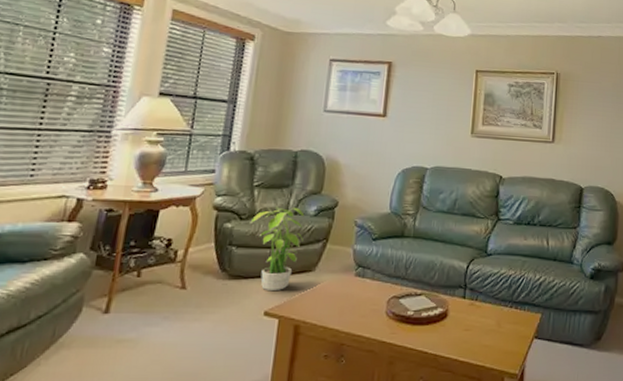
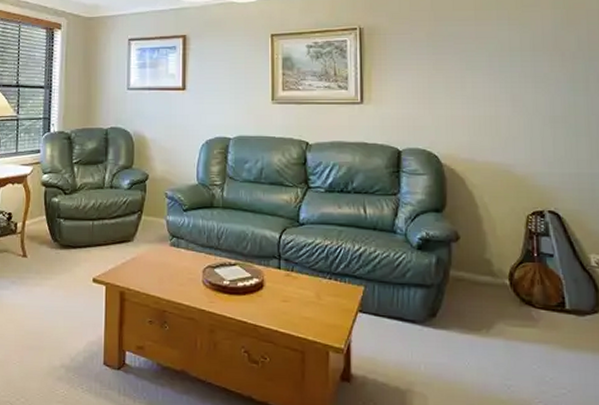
potted plant: present [250,206,305,290] -> none [73,181,120,259]

